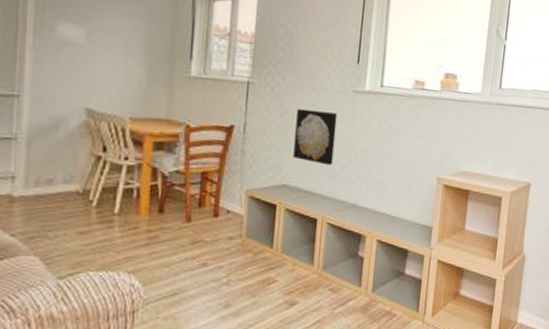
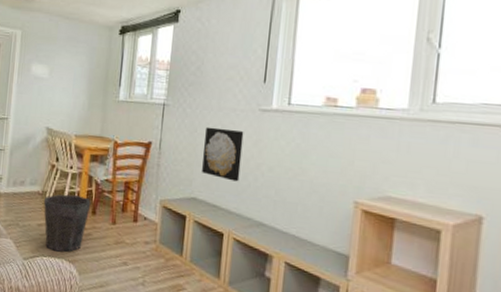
waste bin: none [86,192,157,263] -> present [43,194,91,252]

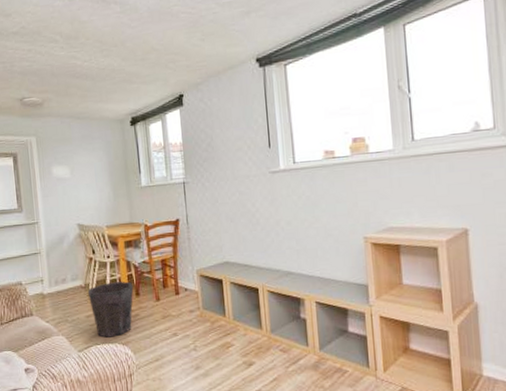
wall art: present [202,126,244,182] -> none [226,194,264,240]

